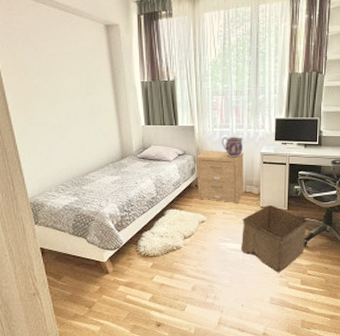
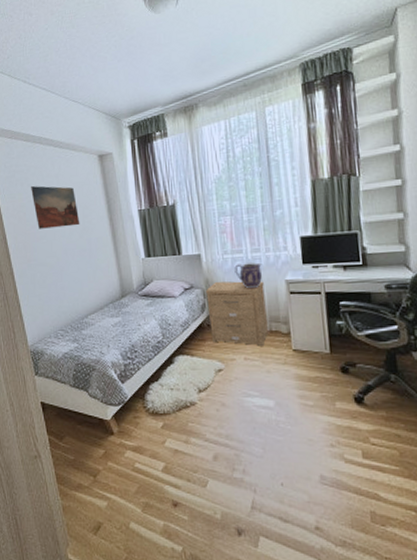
wall art: none [33,45,84,90] -> present [31,185,80,229]
storage bin: present [240,205,308,273] -> none [269,347,362,441]

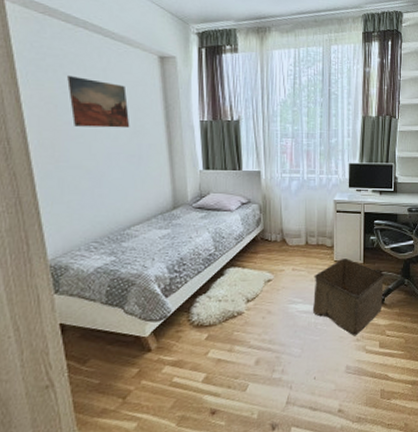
side table: present [206,281,268,347] -> none [262,197,315,259]
pitcher: present [234,262,262,289] -> none [291,183,316,207]
storage bin: none [269,347,362,441] -> present [312,258,385,336]

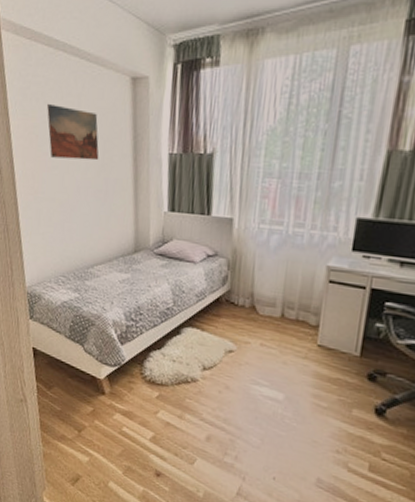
storage bin: present [312,258,385,336] -> none [280,344,392,447]

